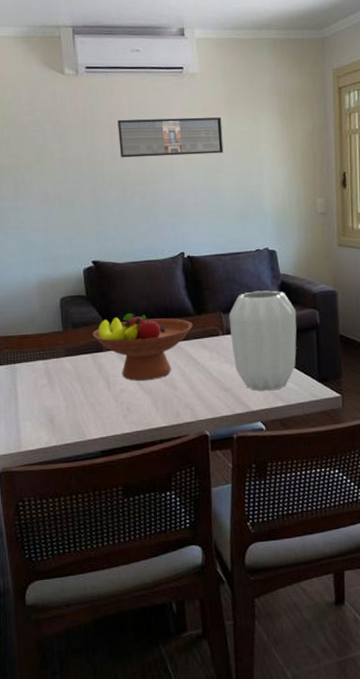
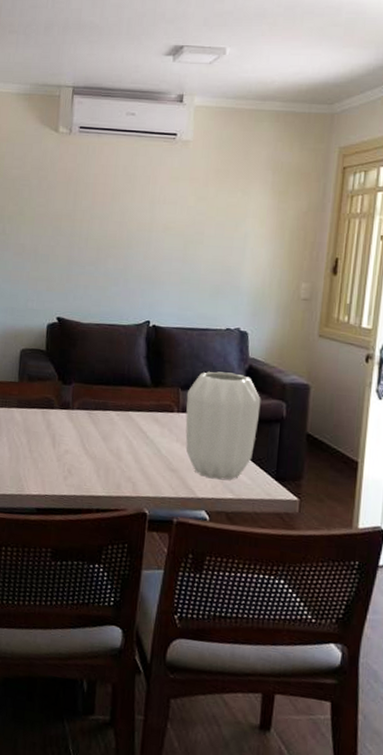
fruit bowl: present [92,313,193,381] -> none [46,374,148,446]
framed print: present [118,117,224,158] -> none [100,180,210,225]

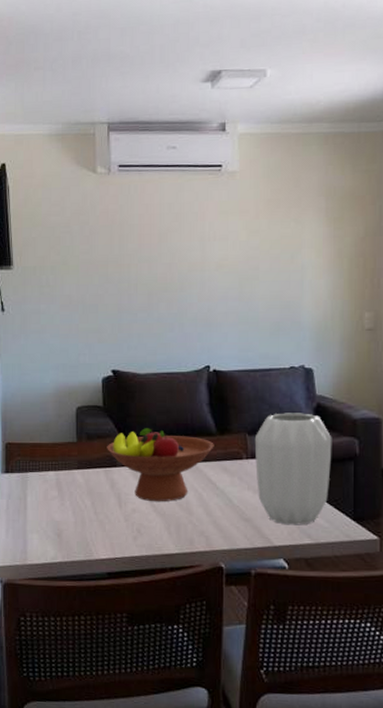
fruit bowl: none [46,374,148,446] -> present [107,428,214,502]

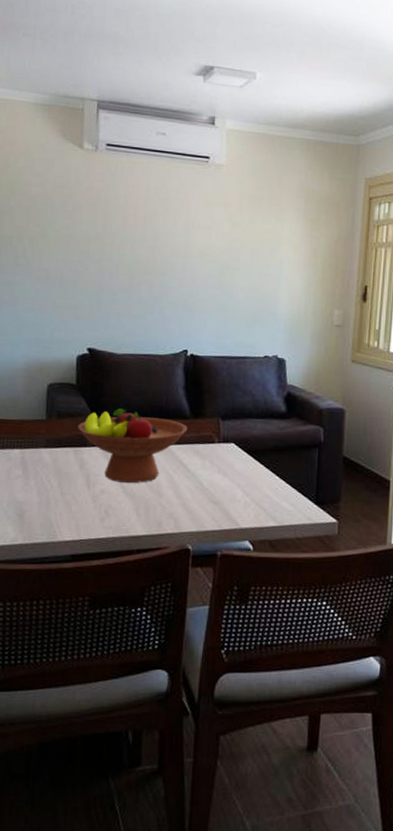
vase: present [254,413,332,526] -> none [227,400,300,509]

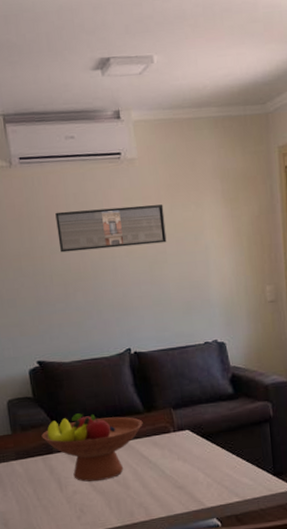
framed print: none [131,202,244,251] -> present [55,204,167,253]

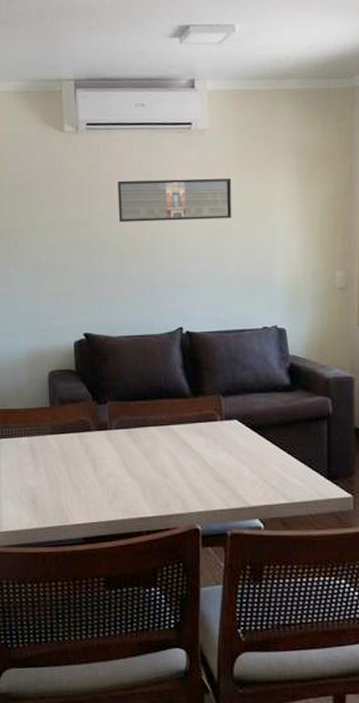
fruit bowl: present [41,413,143,482] -> none [80,391,189,466]

